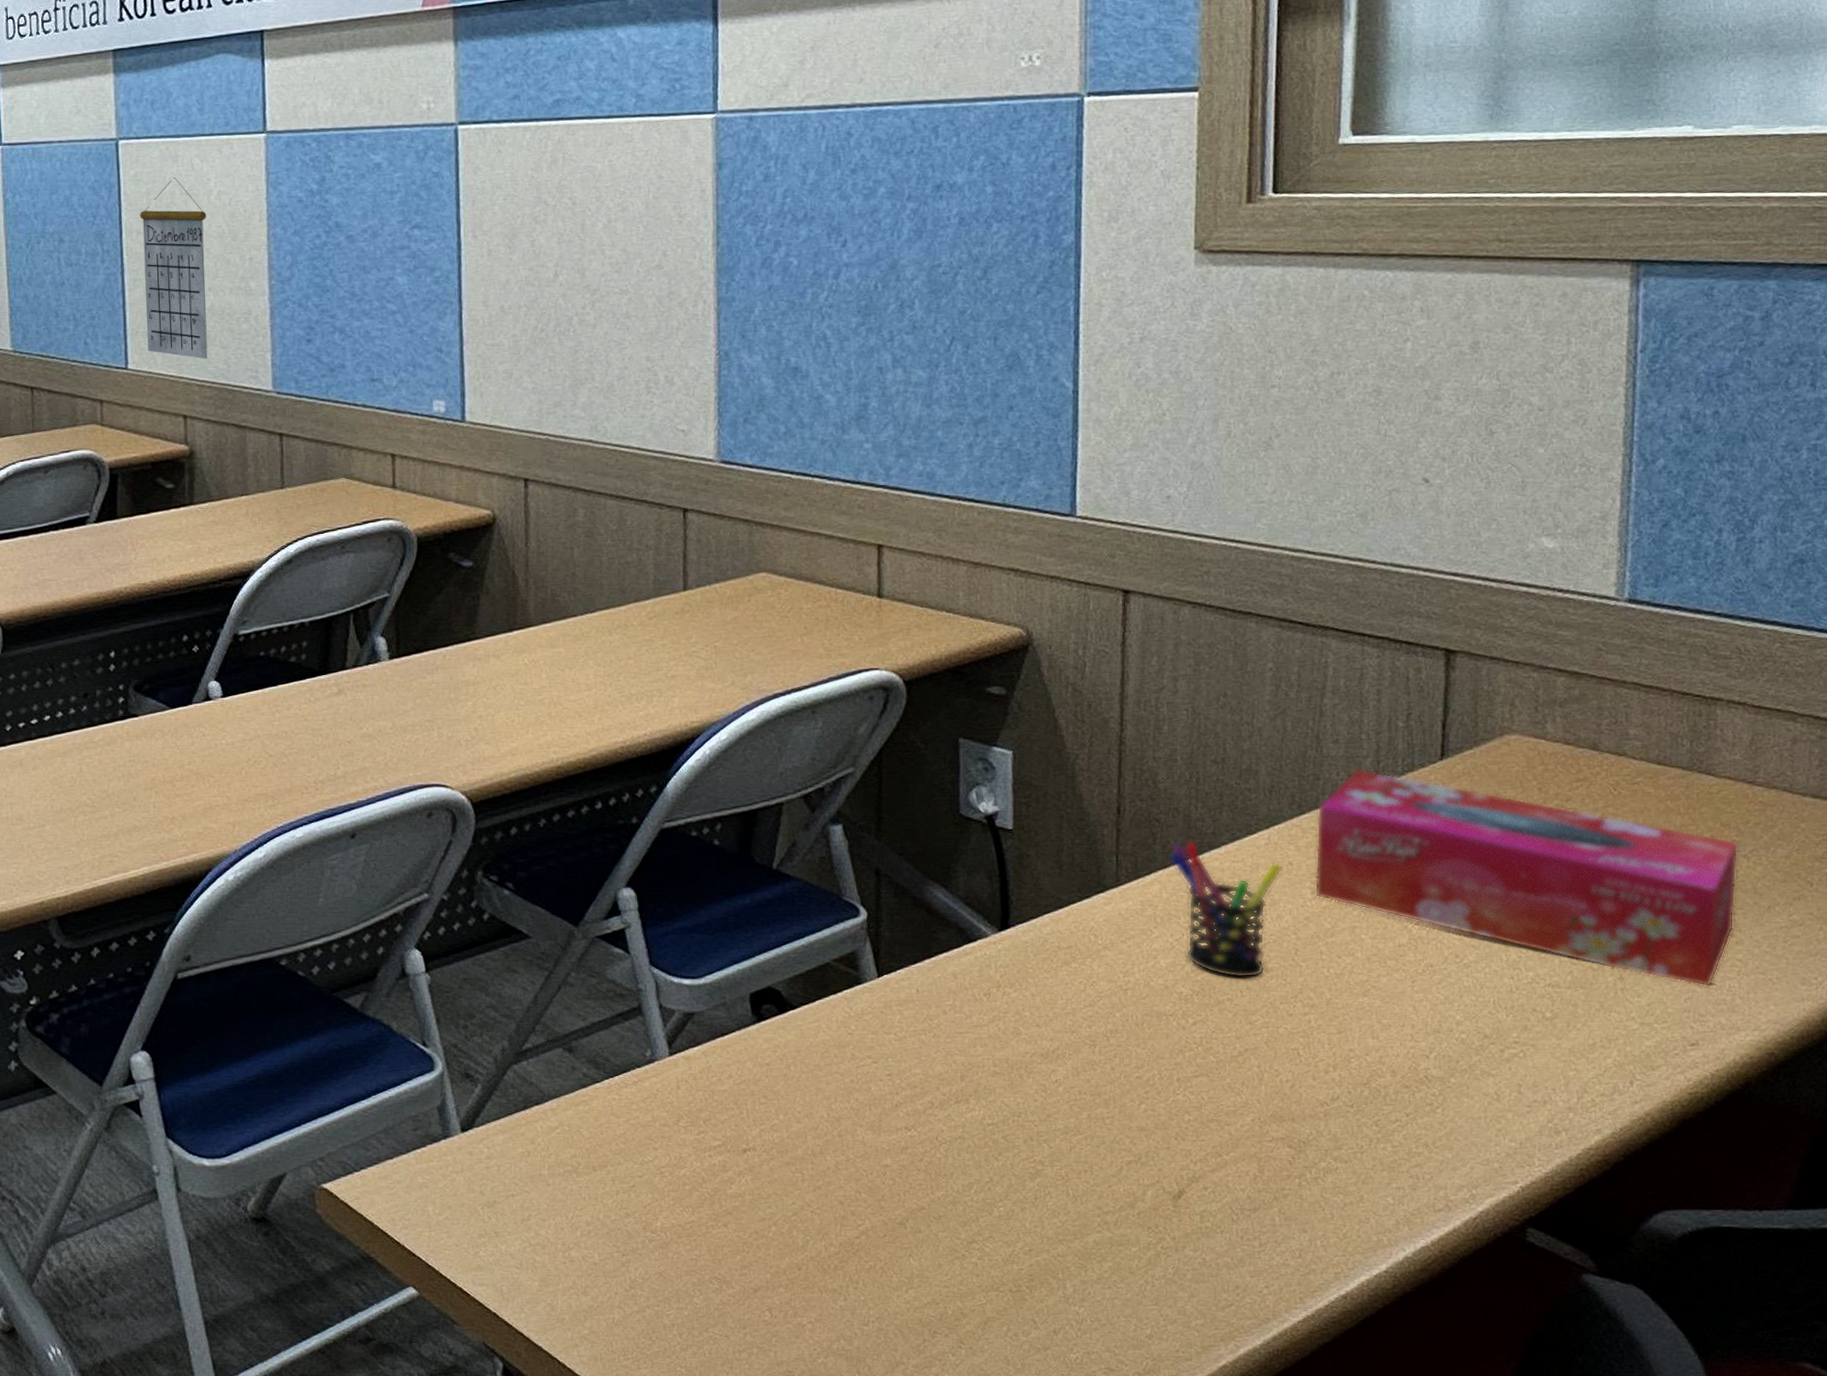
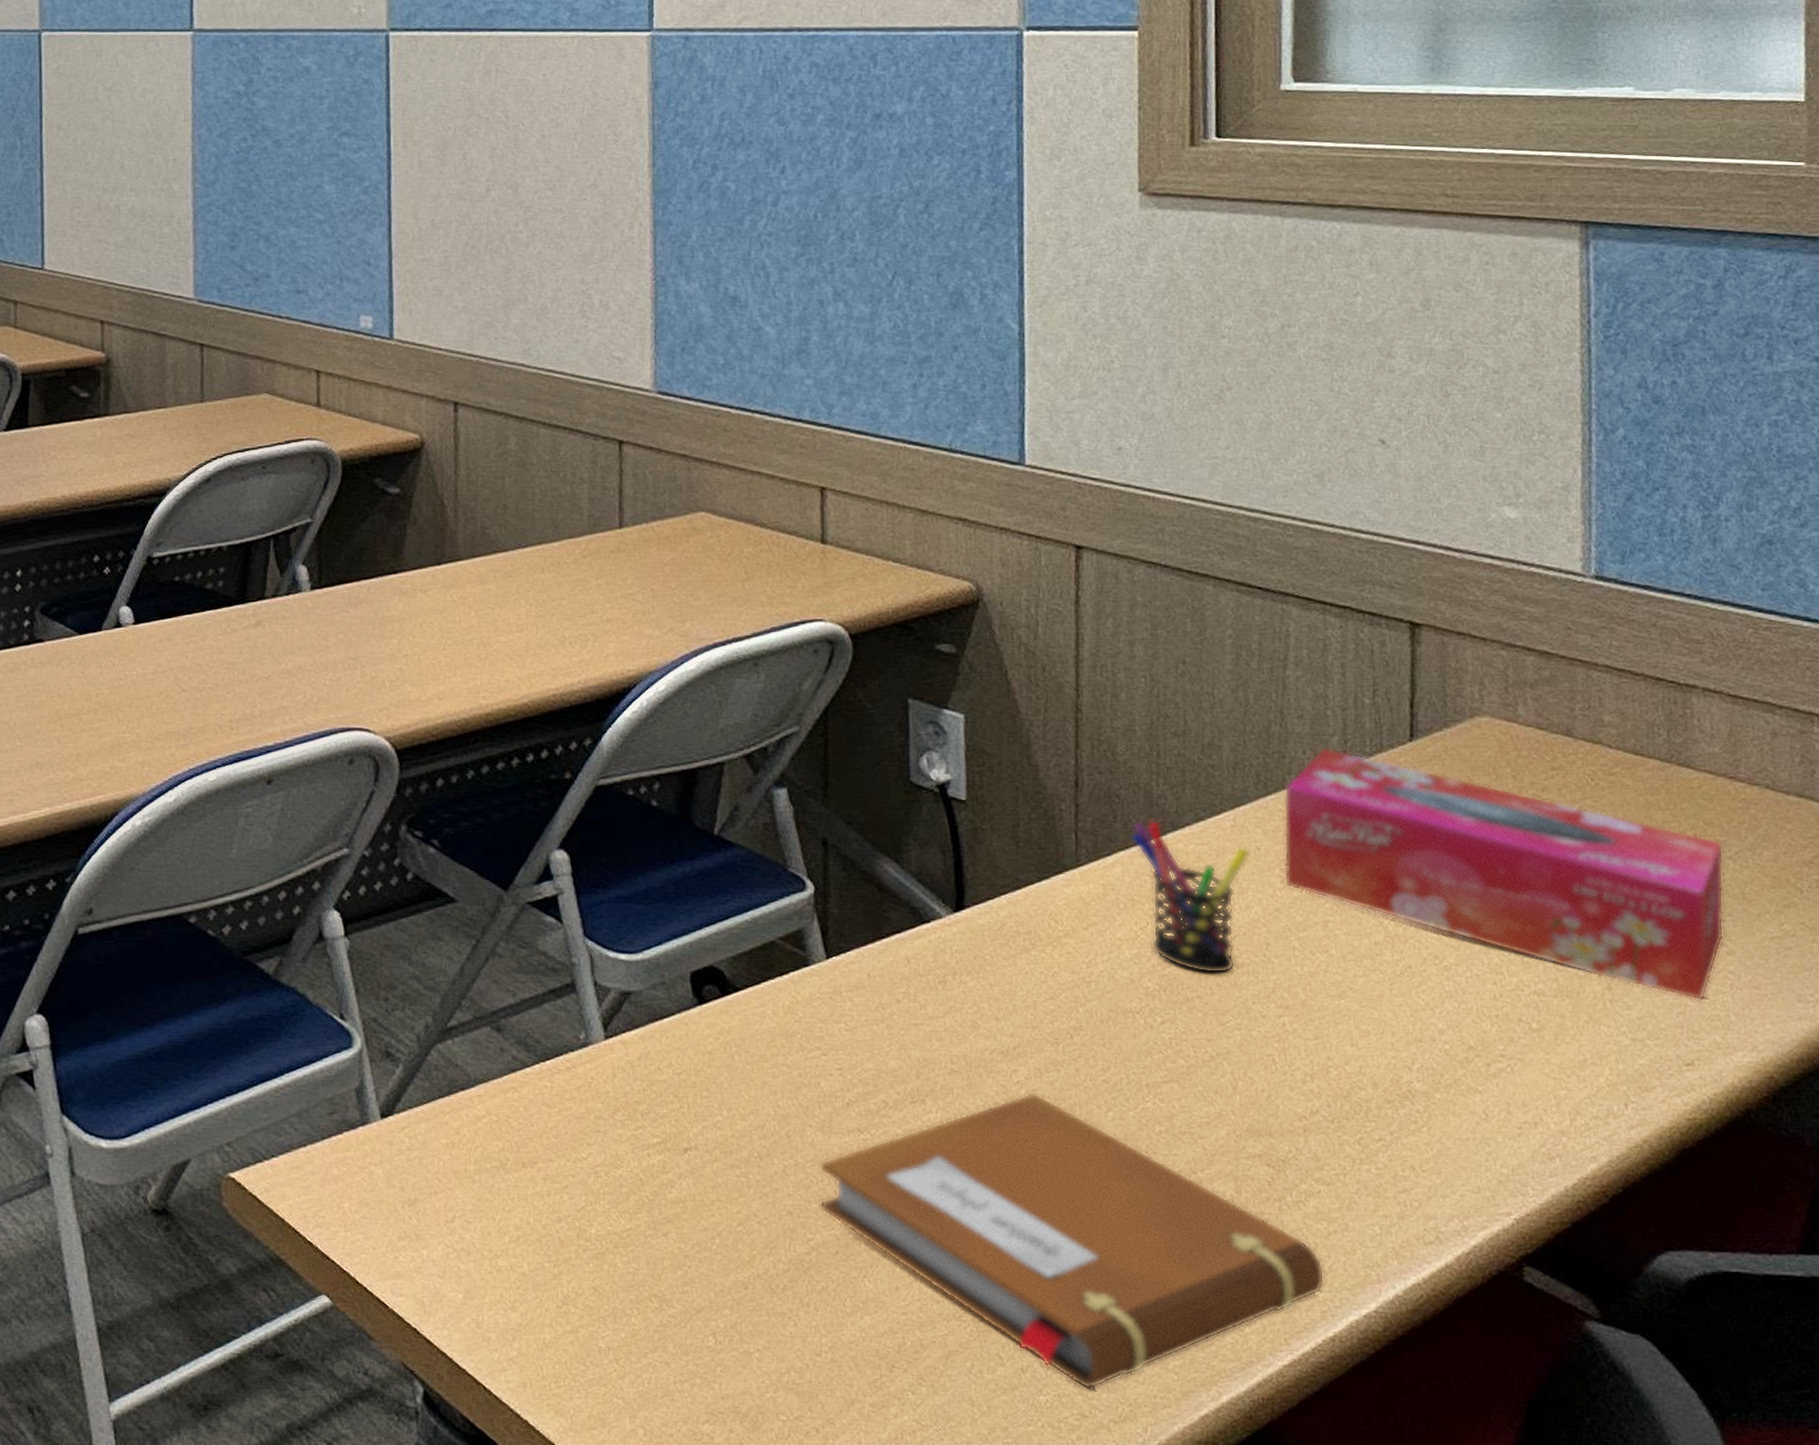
calendar: present [140,177,208,360] -> none [61,72,129,263]
notebook: none [868,1089,1339,1346] -> present [819,1092,1325,1389]

